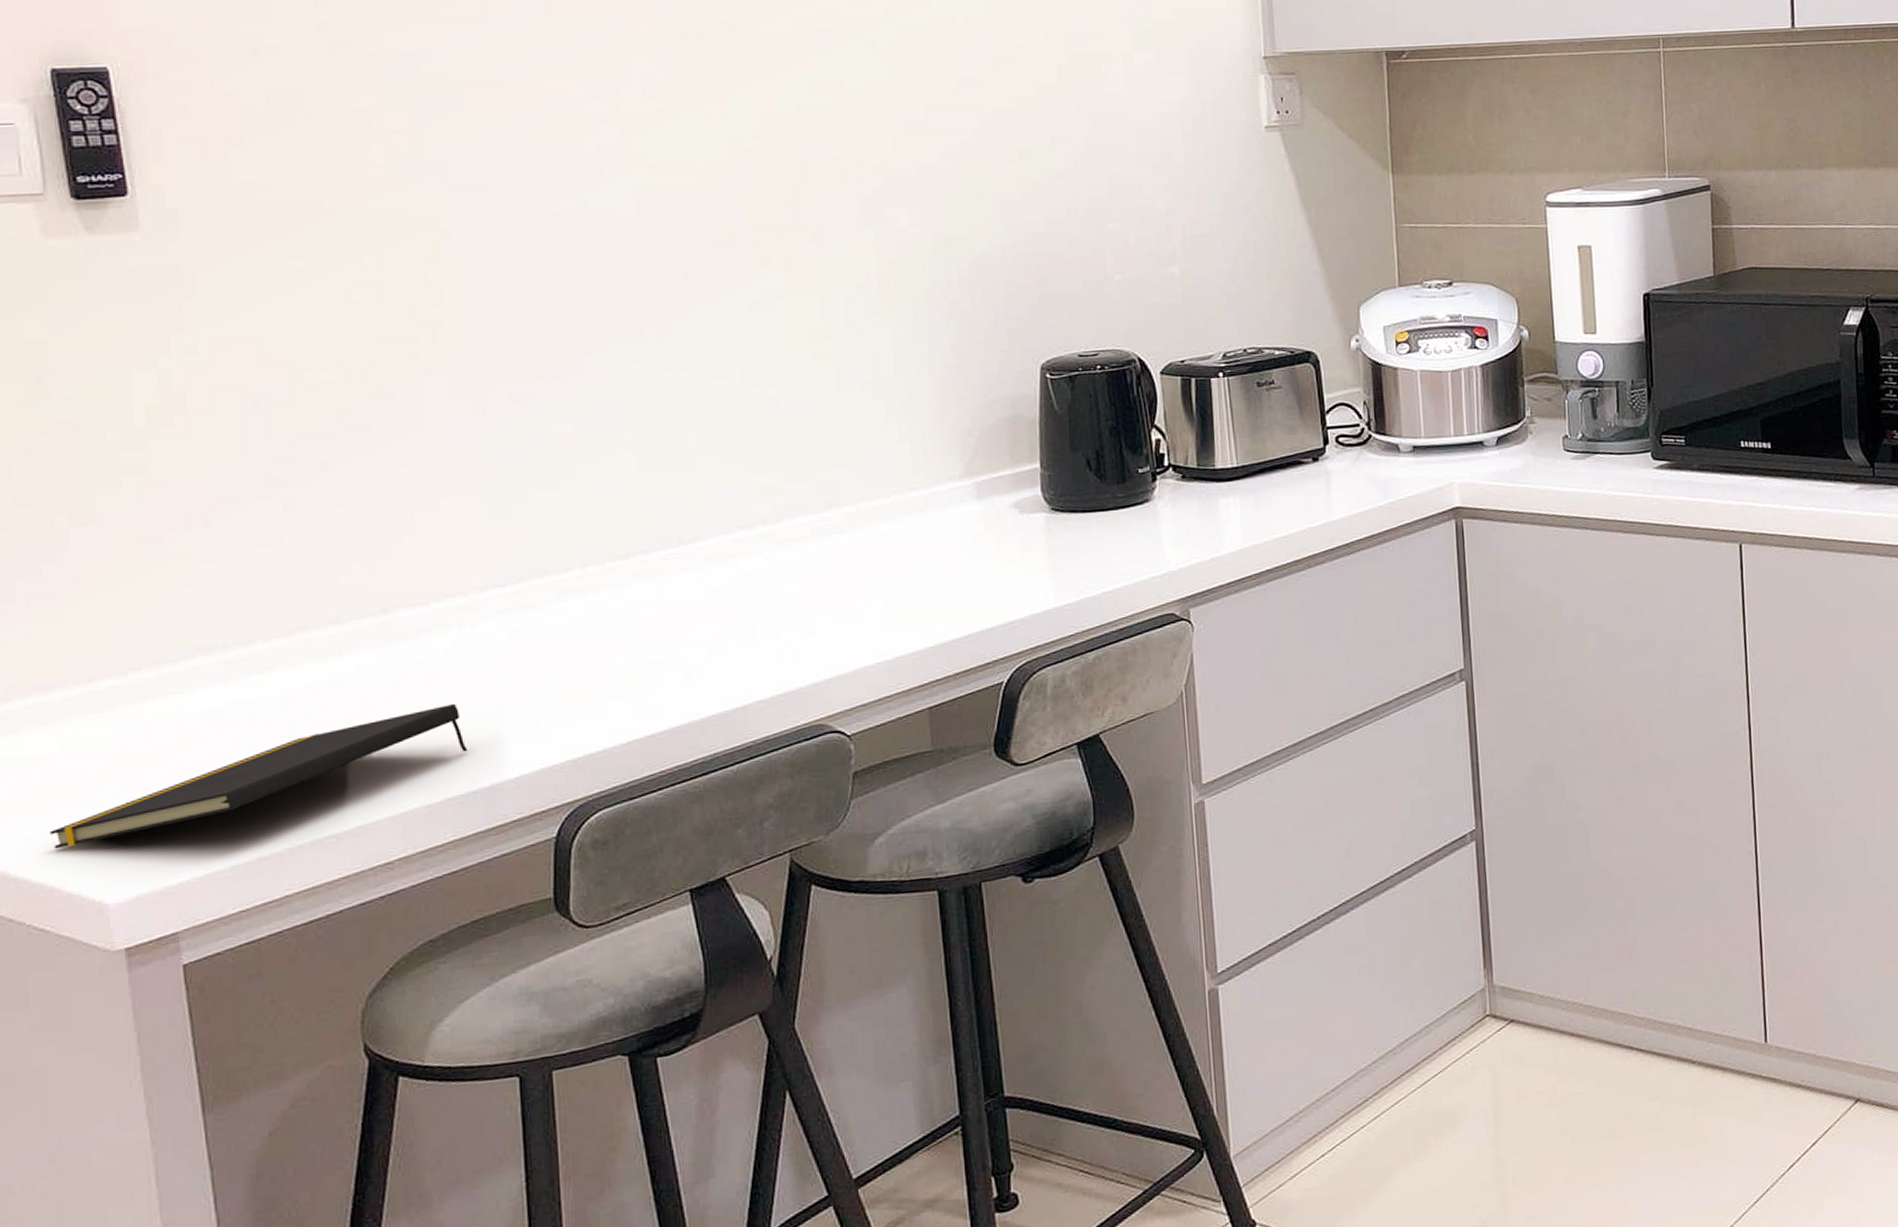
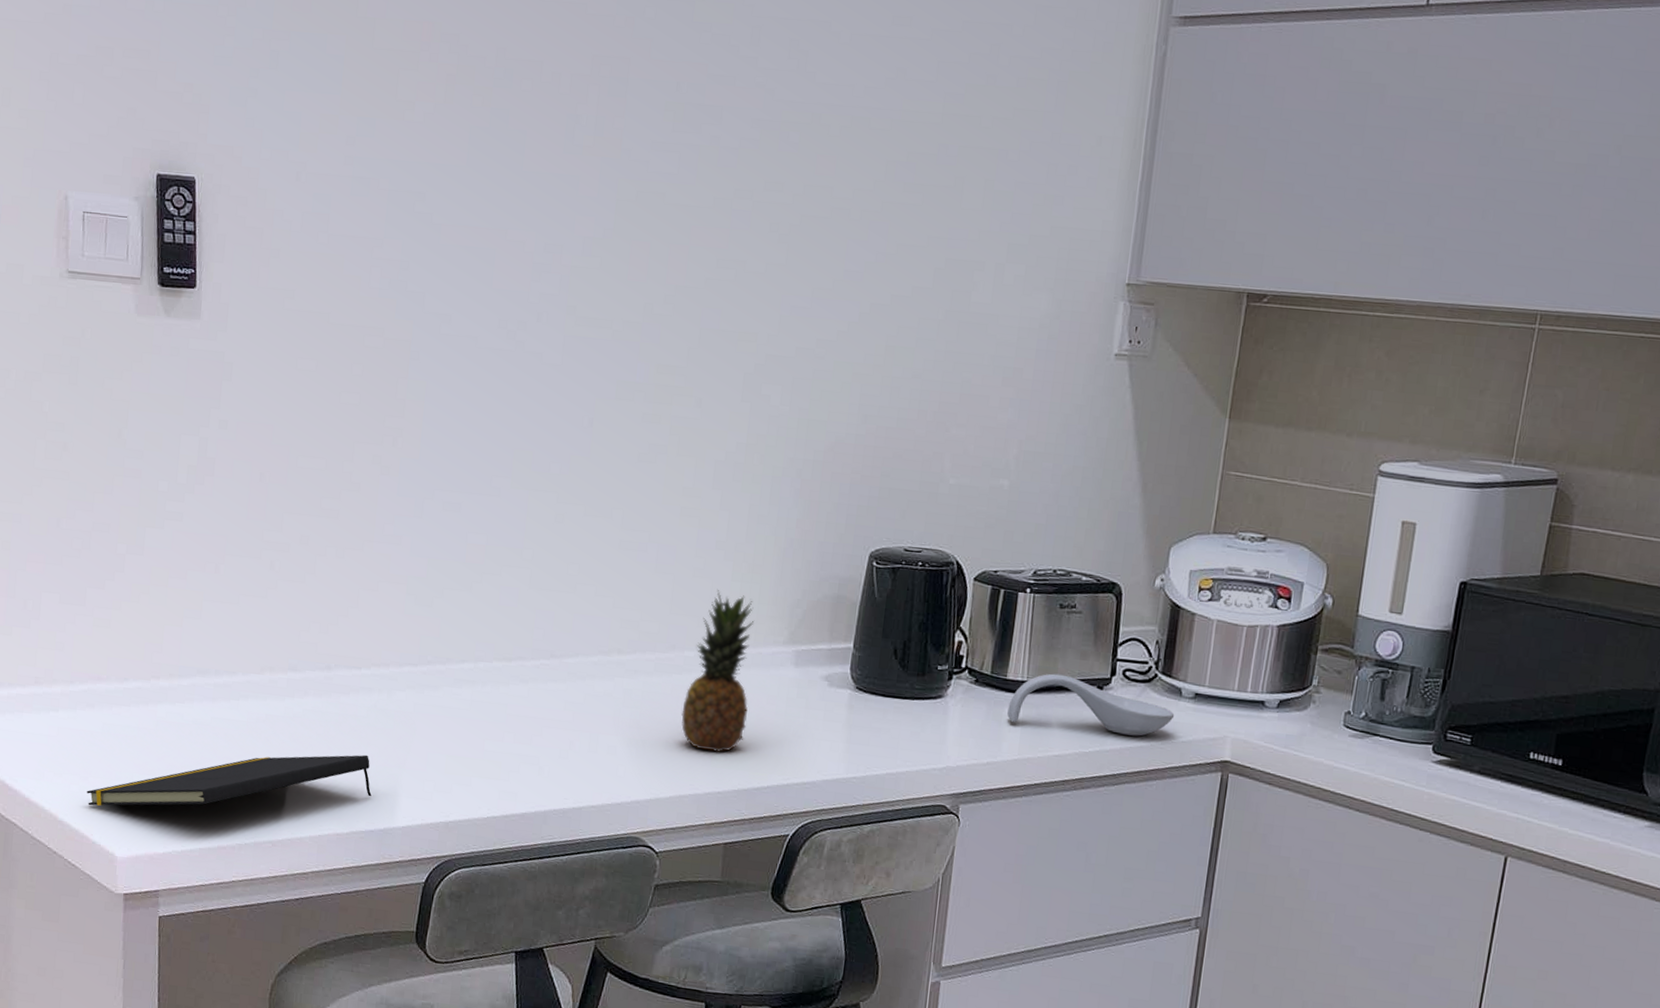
fruit: none [852,433,933,612] -> present [681,589,755,753]
spoon rest: none [1222,453,1397,512] -> present [1007,673,1175,736]

